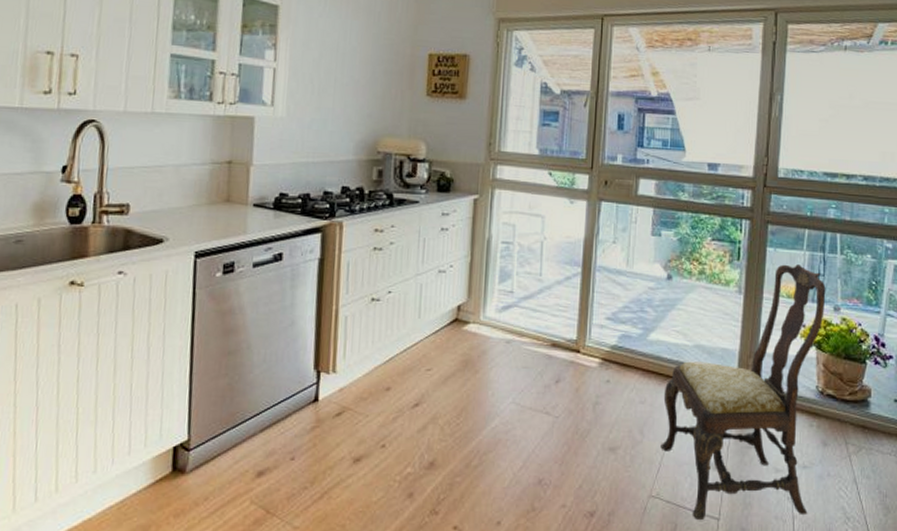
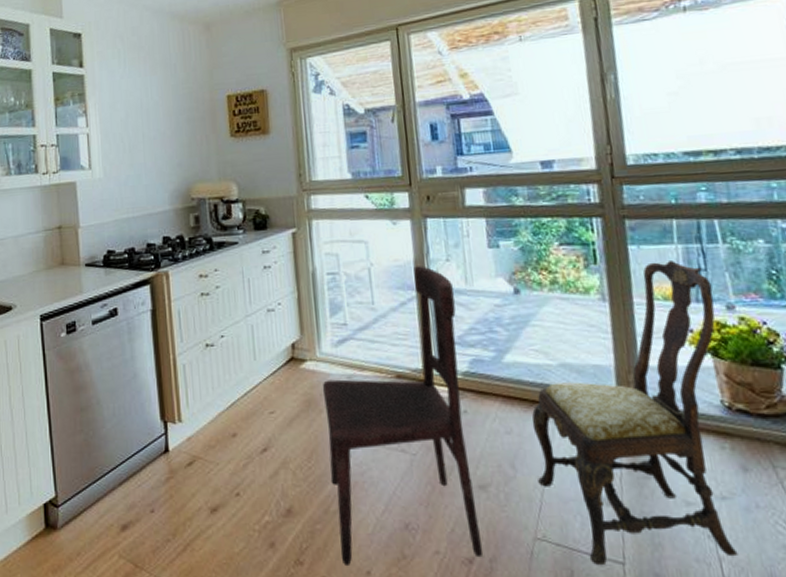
dining chair: none [475,245,616,517] -> present [322,266,484,567]

